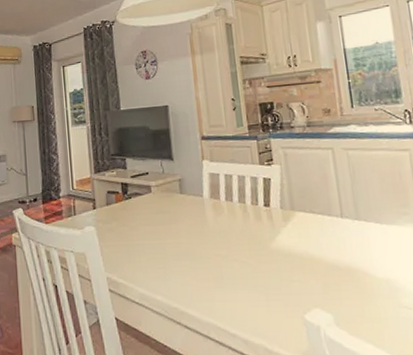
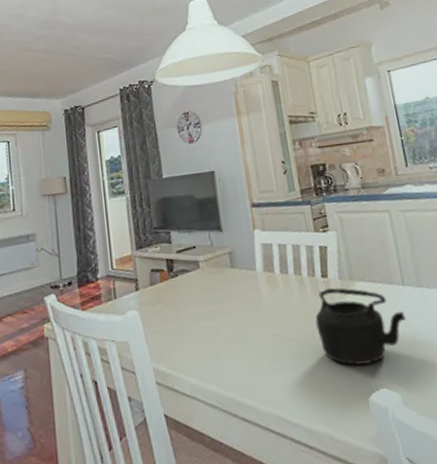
teapot: none [256,216,342,287] -> present [315,288,406,366]

